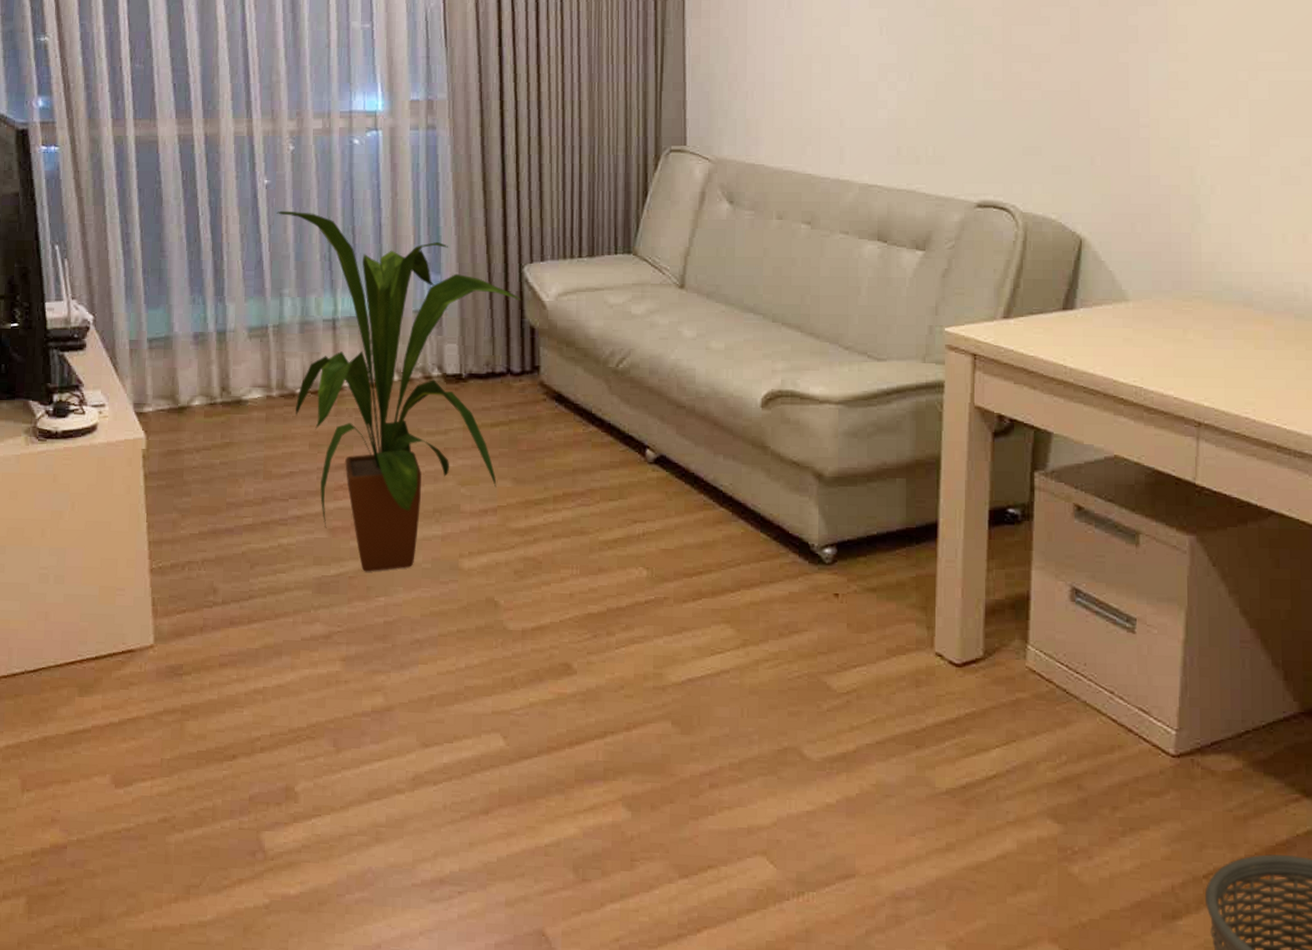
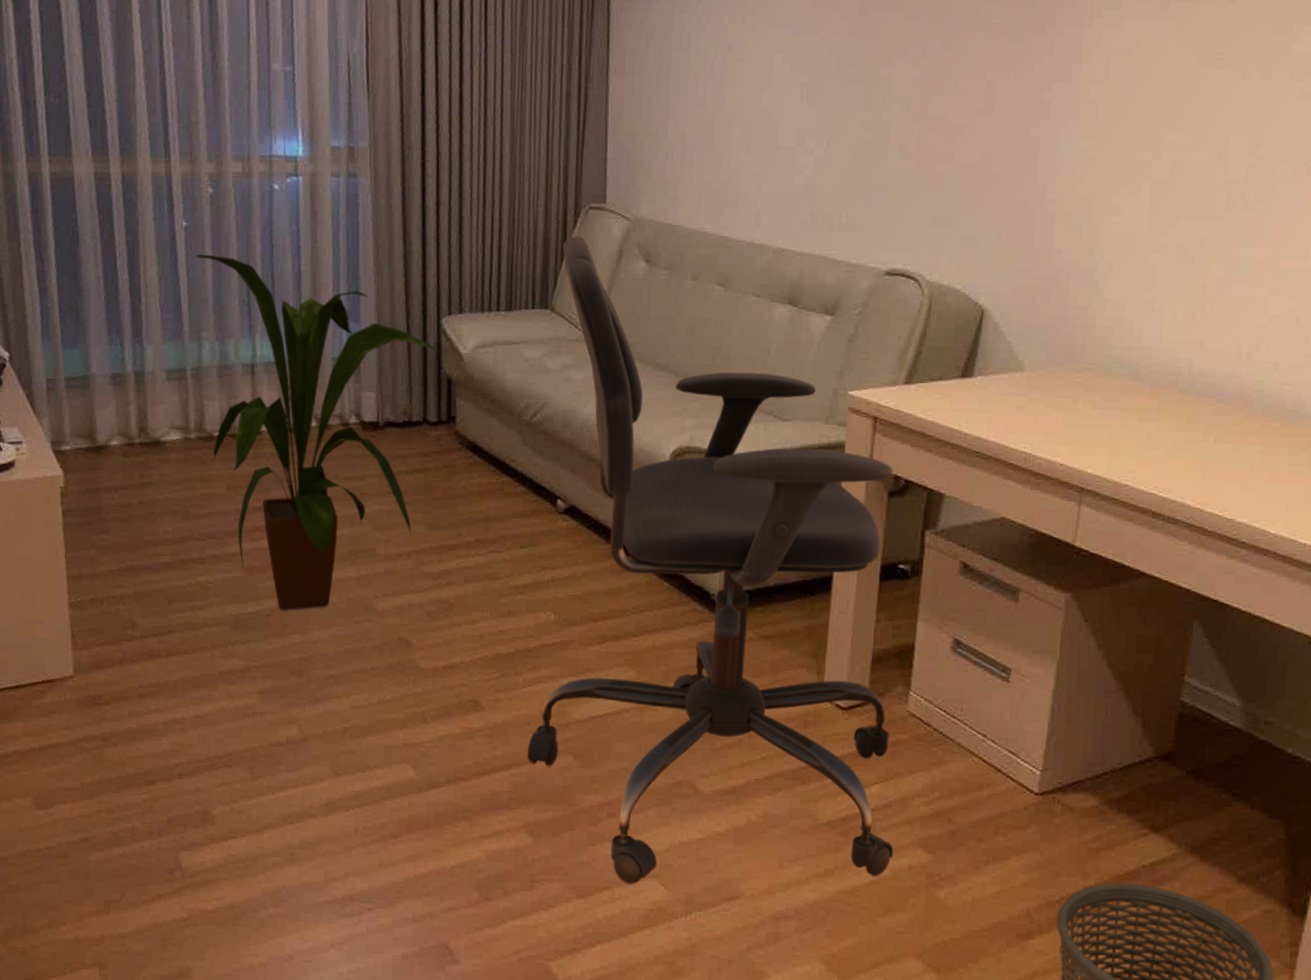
office chair: none [622,179,1020,861] -> present [527,235,894,884]

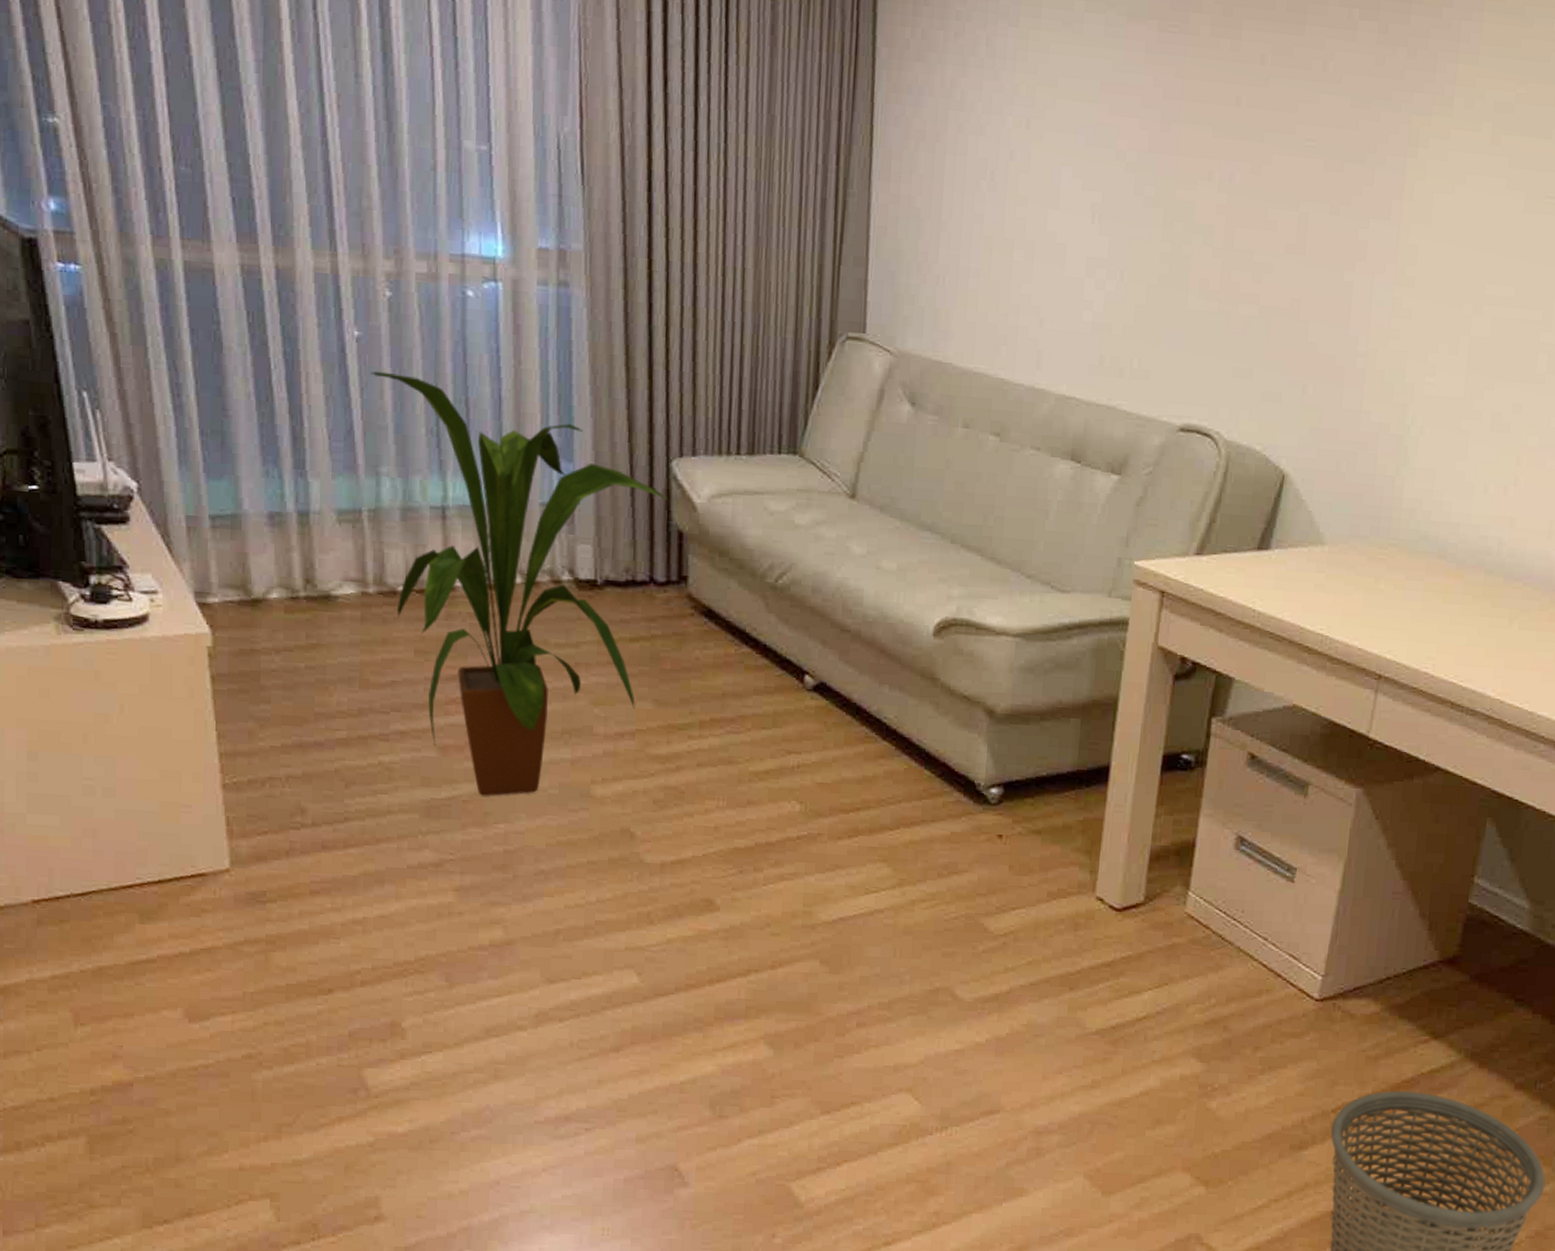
office chair: present [527,235,894,884] -> none [767,370,1180,1098]

